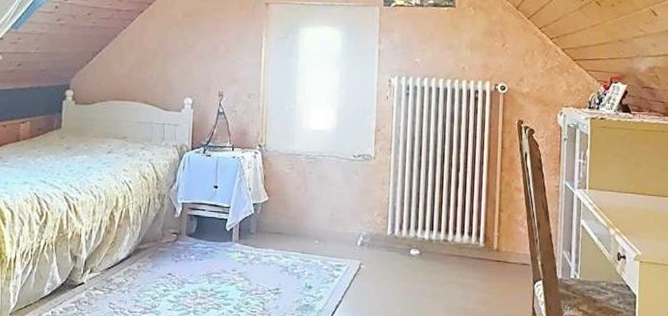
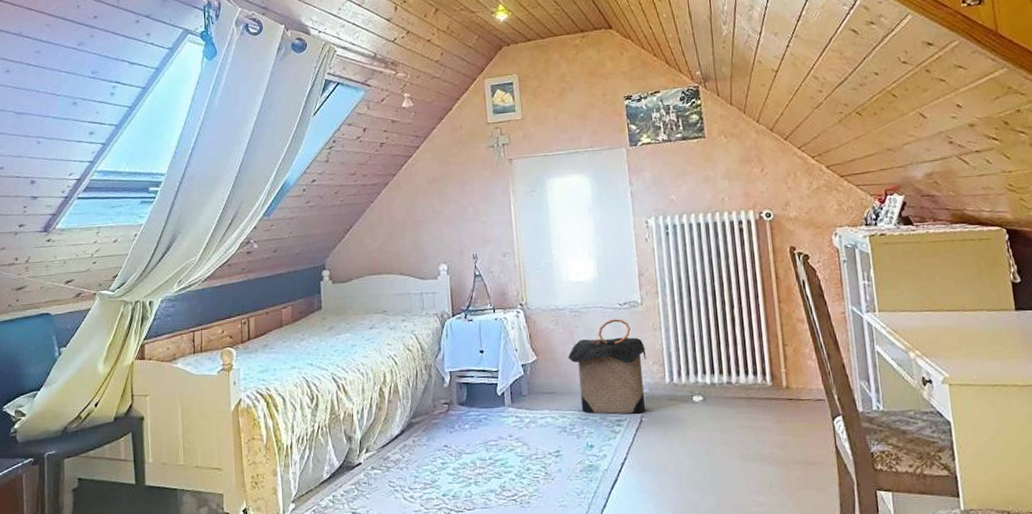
laundry hamper: none [298,169,373,261] -> present [568,319,647,414]

